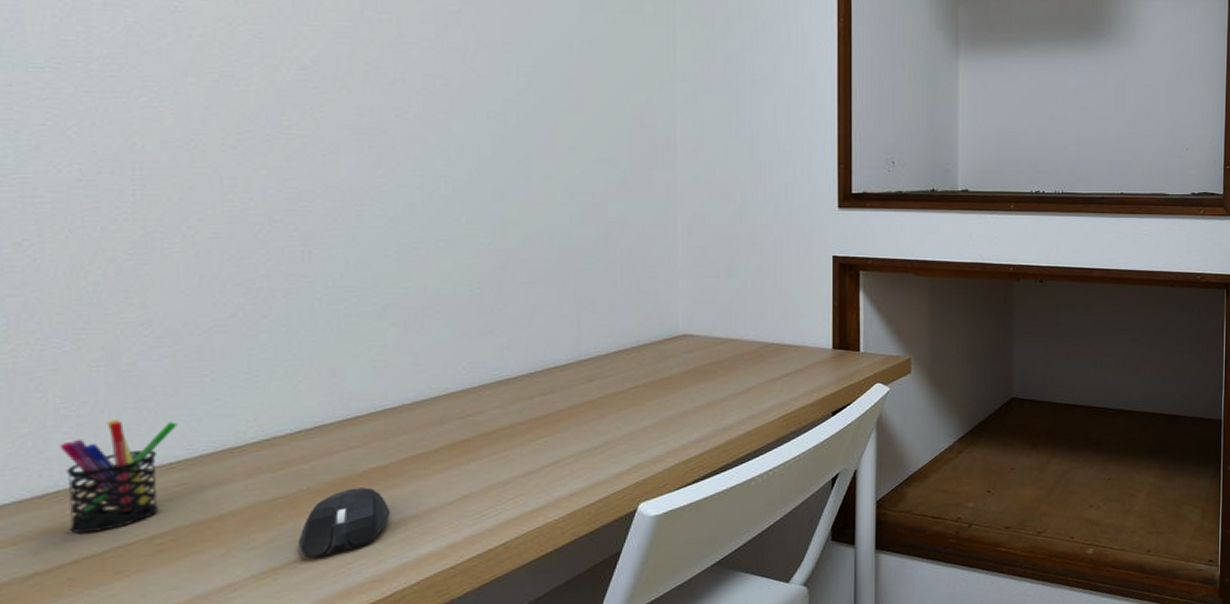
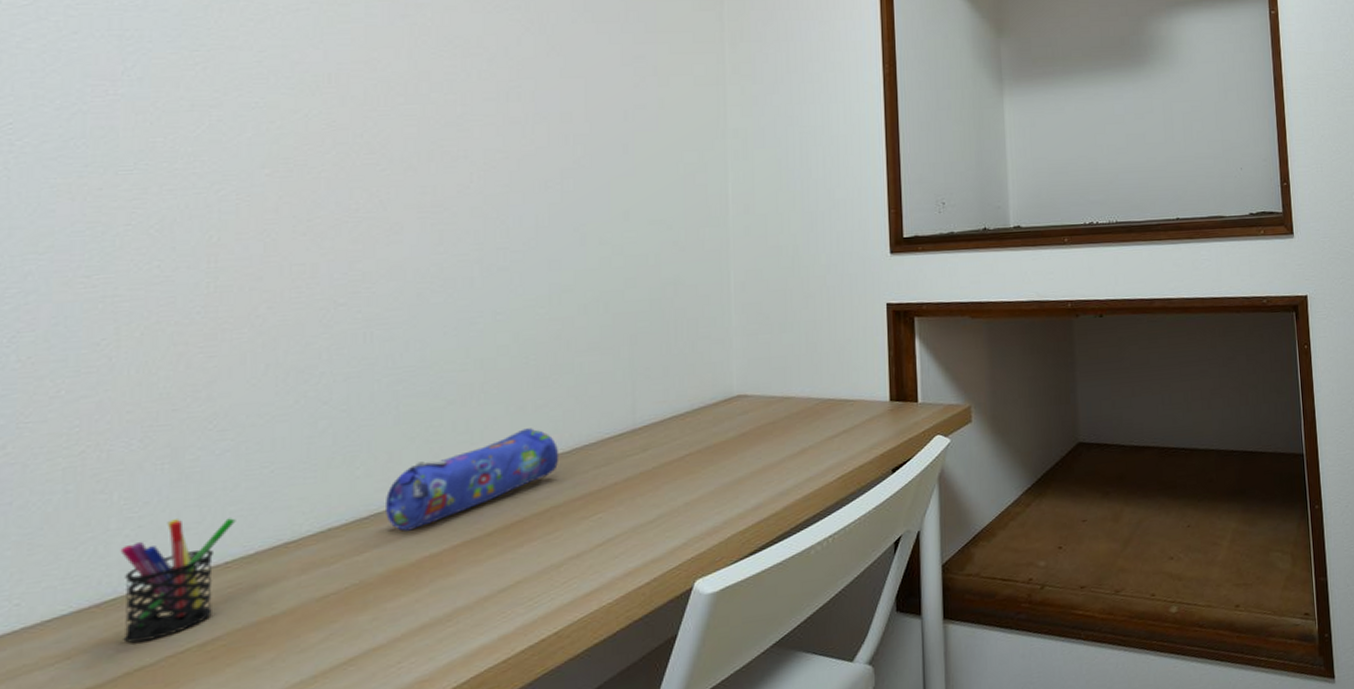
mouse: present [299,487,391,558] -> none [349,578,443,659]
pencil case: none [331,353,505,444] -> present [386,428,559,531]

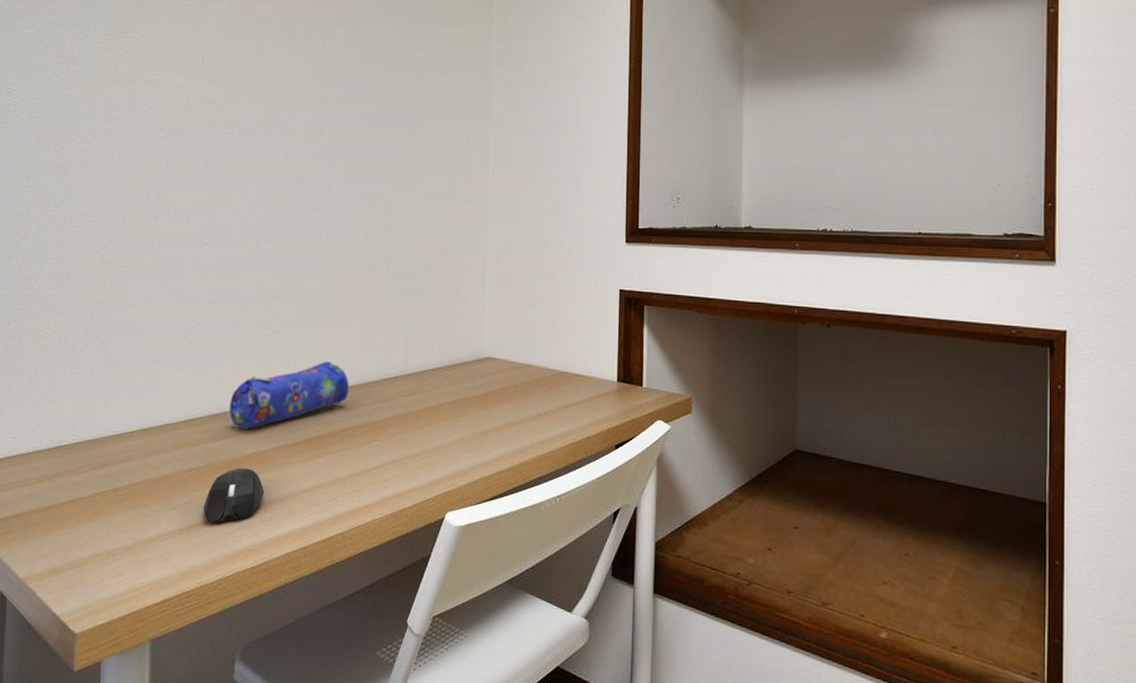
pen holder: present [120,518,236,643] -> none [70,394,137,480]
mouse: none [349,578,443,659] -> present [203,468,265,523]

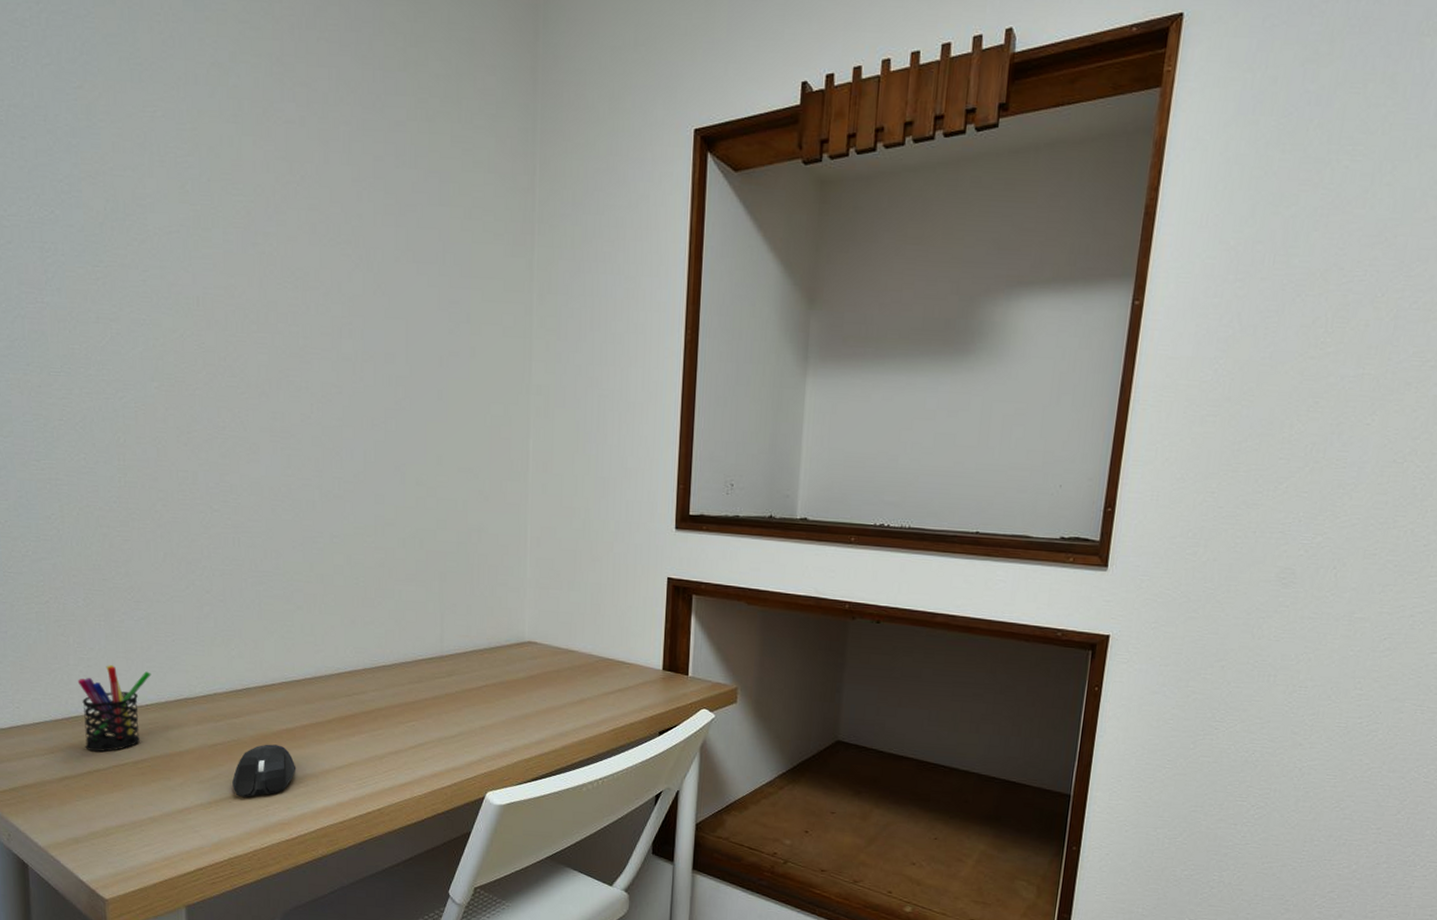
pen holder: none [70,394,137,480] -> present [77,665,152,752]
pencil case: present [229,361,349,430] -> none [254,640,382,707]

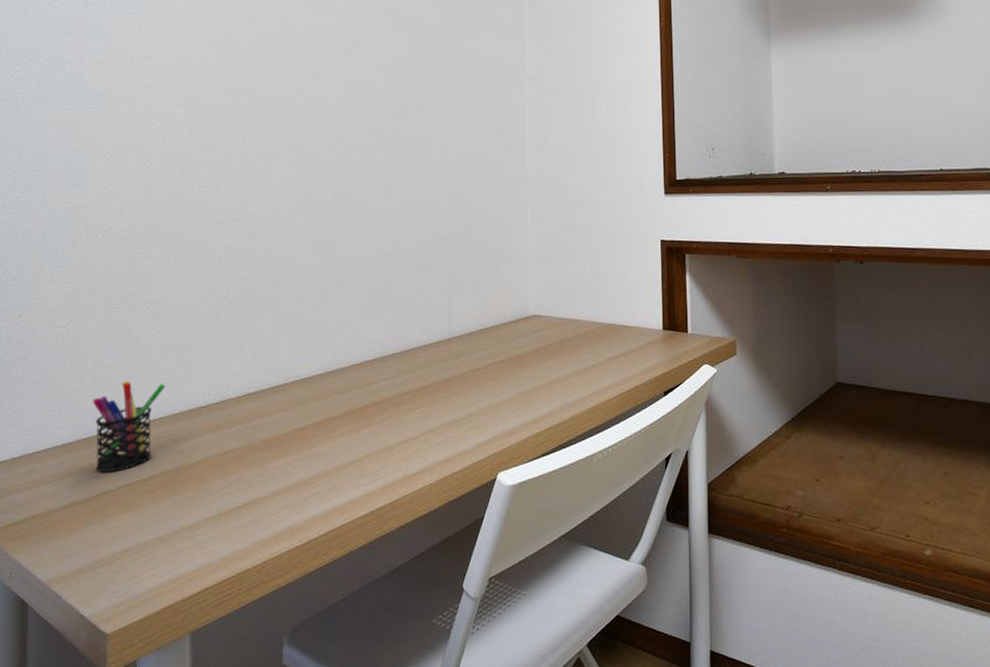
mouse: present [232,744,296,797] -> none [243,446,308,505]

